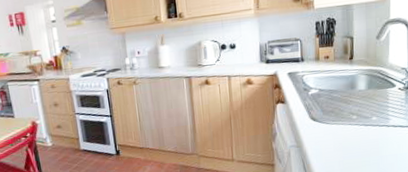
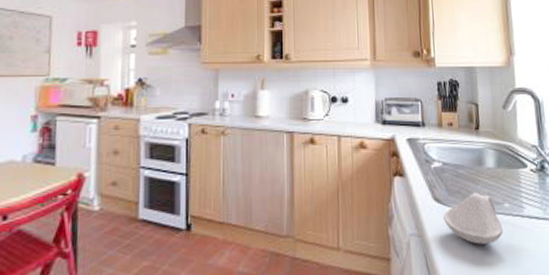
spoon rest: none [319,110,370,150] -> present [444,192,503,245]

